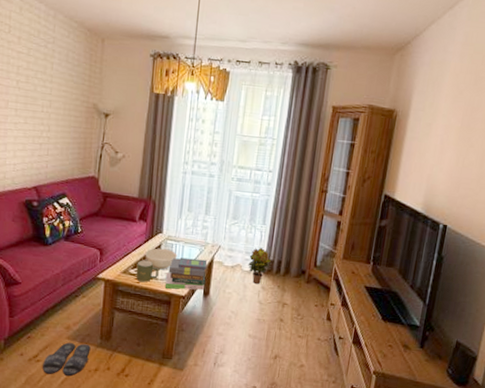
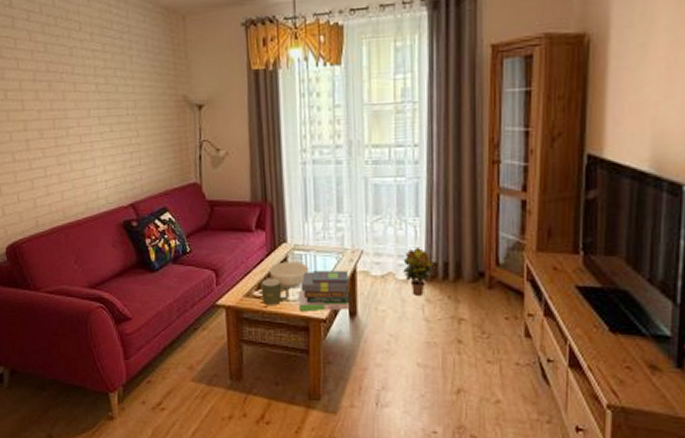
slippers: present [43,342,91,376] -> none [168,385,220,425]

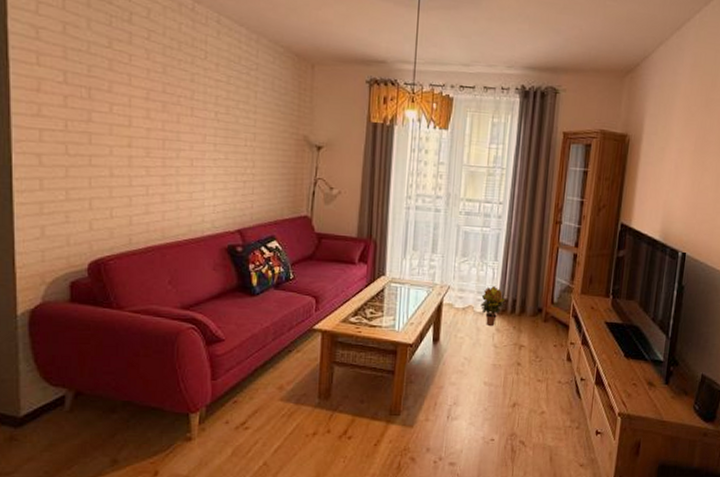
mug: present [260,278,289,306] -> none [357,306,382,332]
bowl: present [269,261,309,288] -> none [366,292,403,316]
books: present [298,270,350,311] -> none [389,301,436,337]

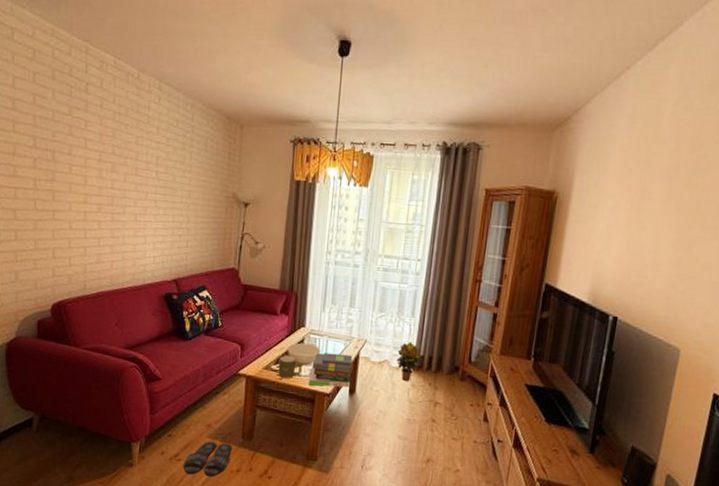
slippers: none [252,405,307,442] -> present [184,441,232,476]
mug: none [357,306,382,332] -> present [278,355,302,379]
bowl: none [366,292,403,316] -> present [287,343,321,366]
books: none [389,301,436,337] -> present [308,352,353,388]

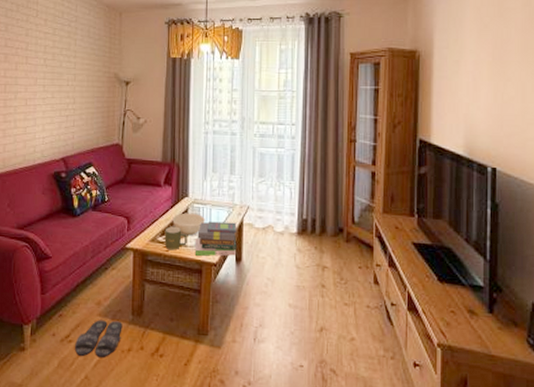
potted plant: present [396,341,421,381] -> none [280,205,305,246]

